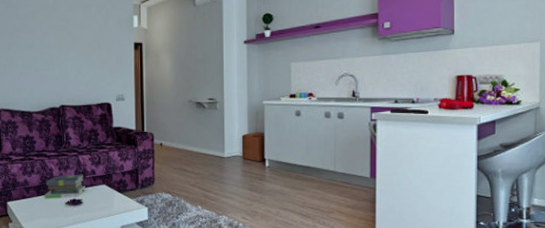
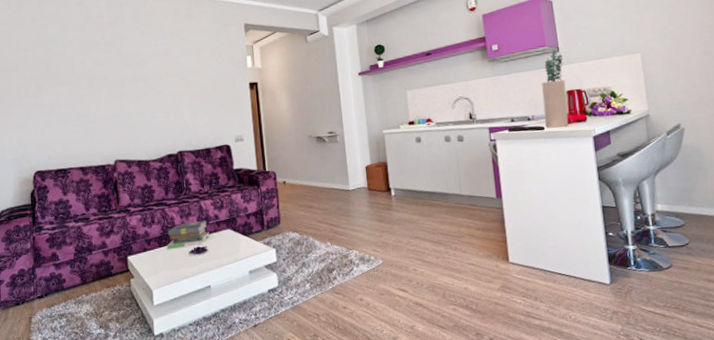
vase: none [430,31,457,113] -> present [542,49,569,128]

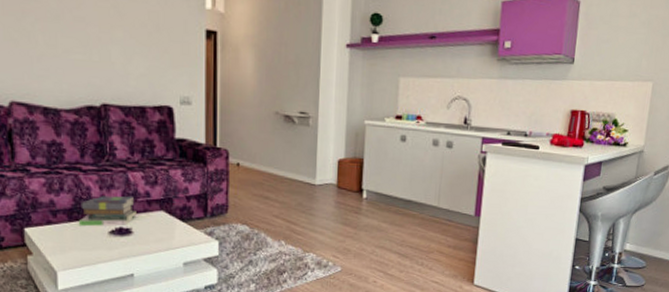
vase: present [542,49,569,128] -> none [541,60,576,150]

